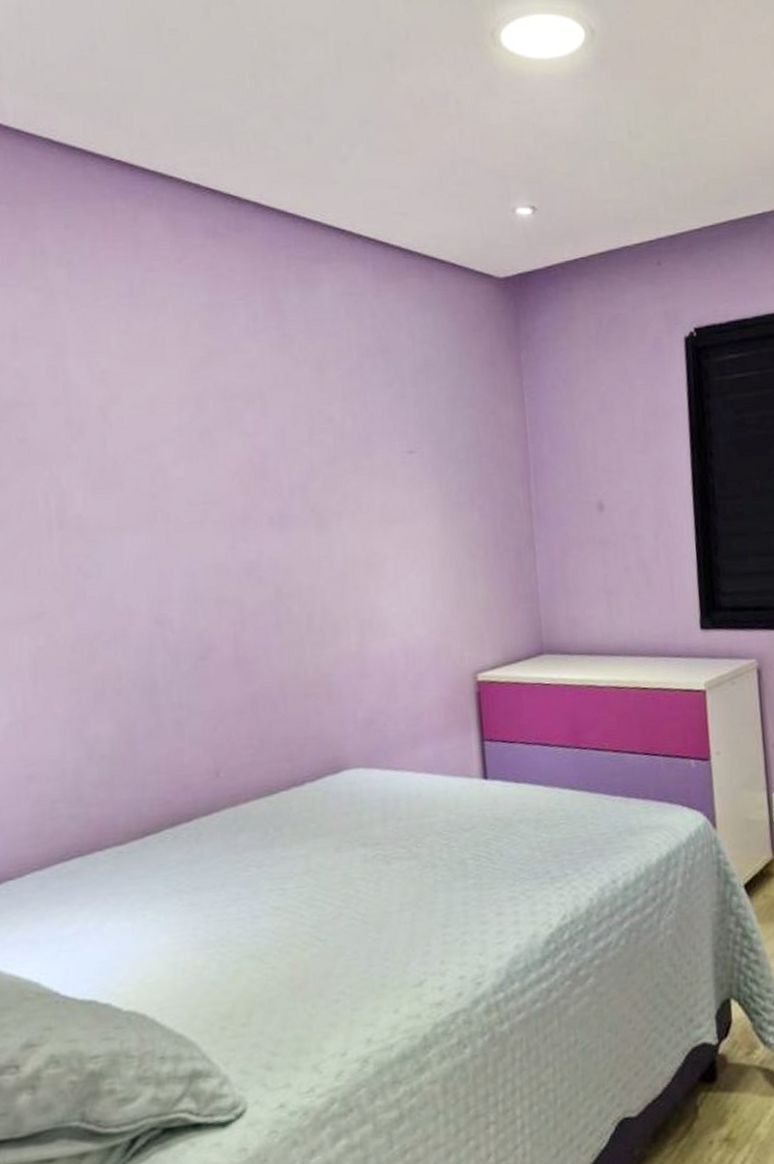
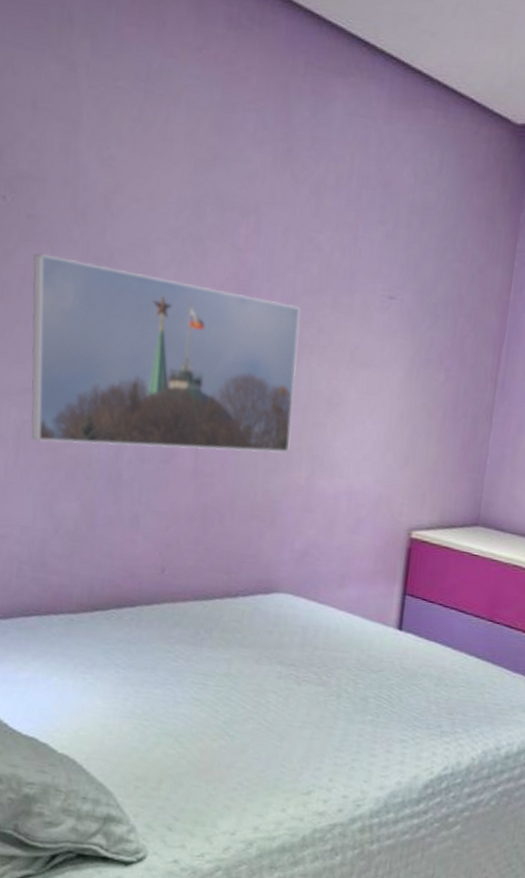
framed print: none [30,474,335,666] -> present [31,253,300,454]

